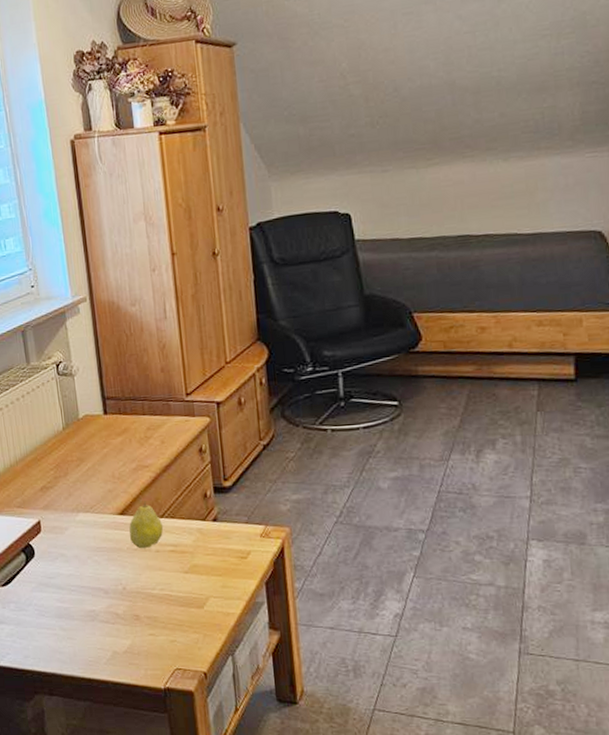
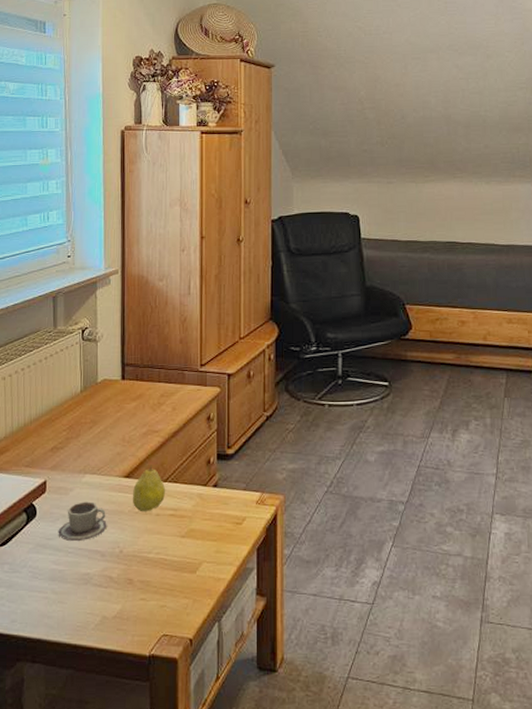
cup: none [58,540,107,580] -> present [58,501,107,542]

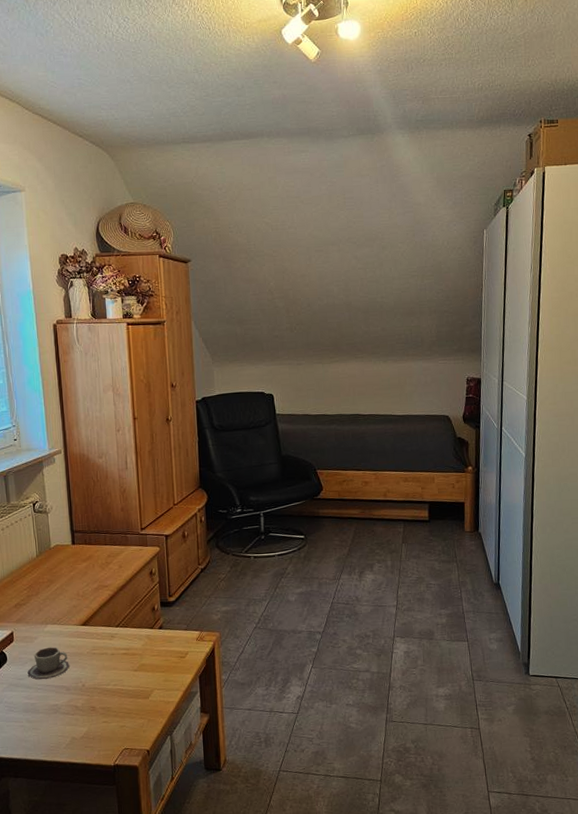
fruit: present [132,465,166,512] -> none [89,614,119,653]

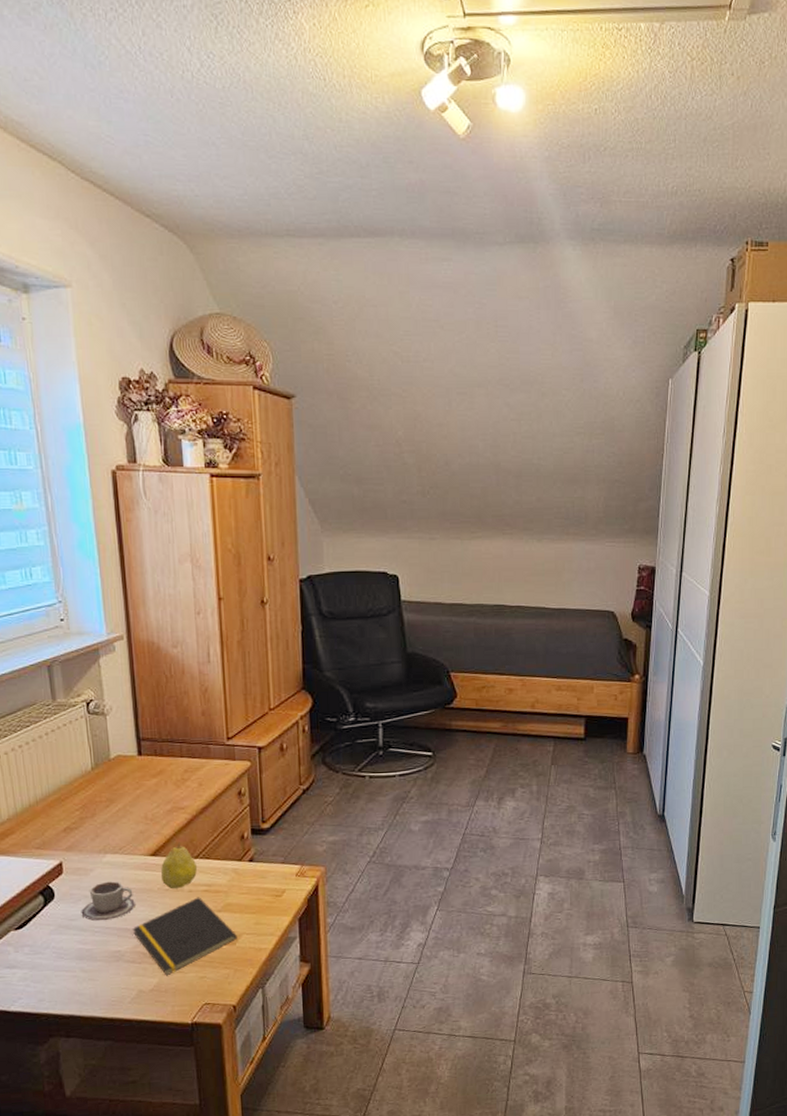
notepad: none [67,659,150,726] -> present [132,897,237,976]
fruit: none [89,614,119,653] -> present [160,842,198,889]

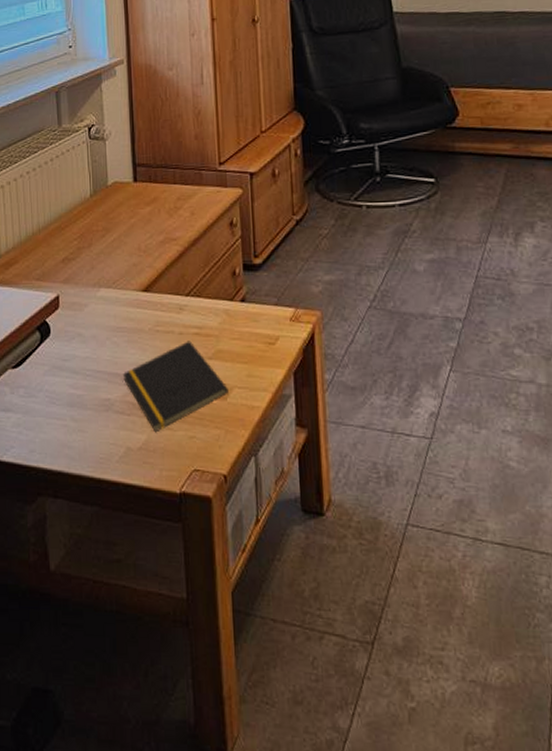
cup: present [81,881,135,921] -> none [74,318,126,363]
fruit: present [160,842,198,889] -> none [152,277,189,331]

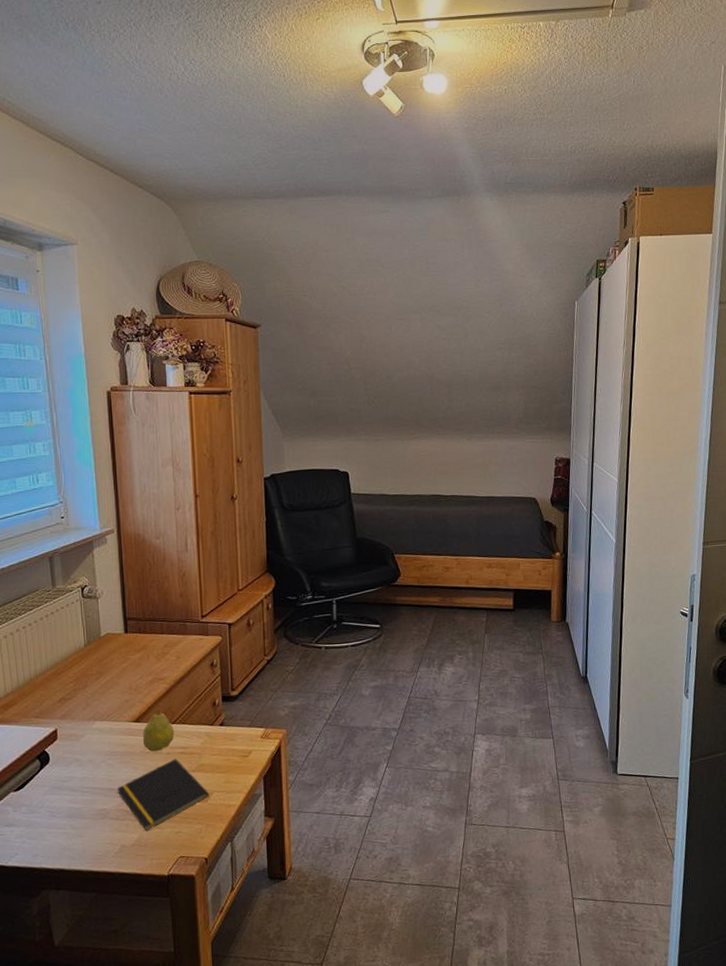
fruit: none [152,277,189,331] -> present [142,709,175,752]

